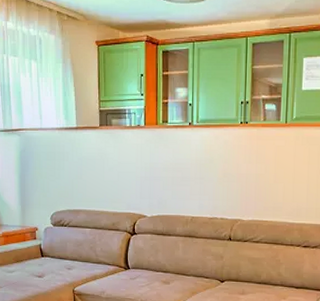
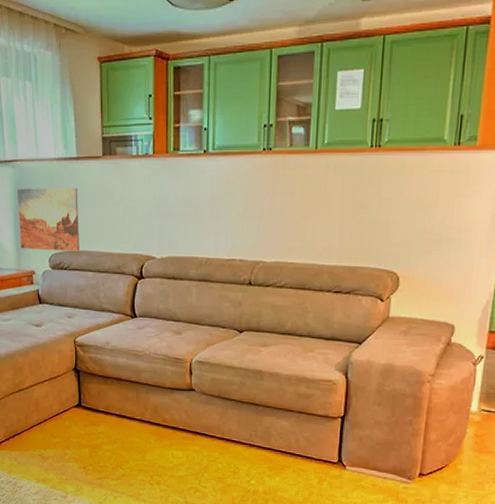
wall art: none [22,154,79,210] -> present [17,188,80,251]

